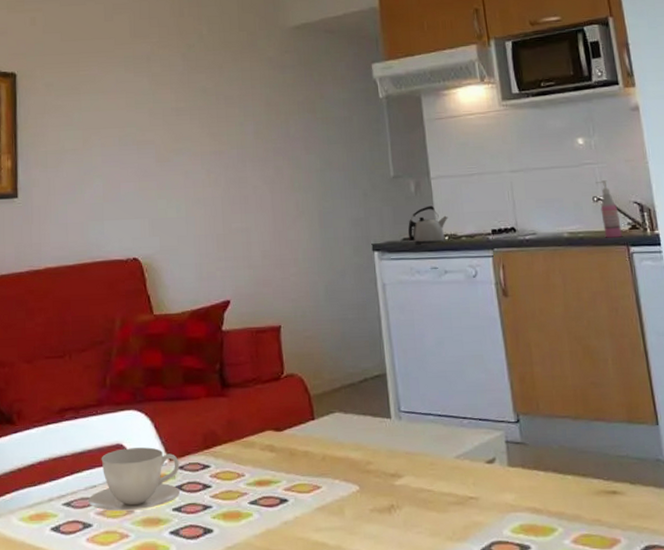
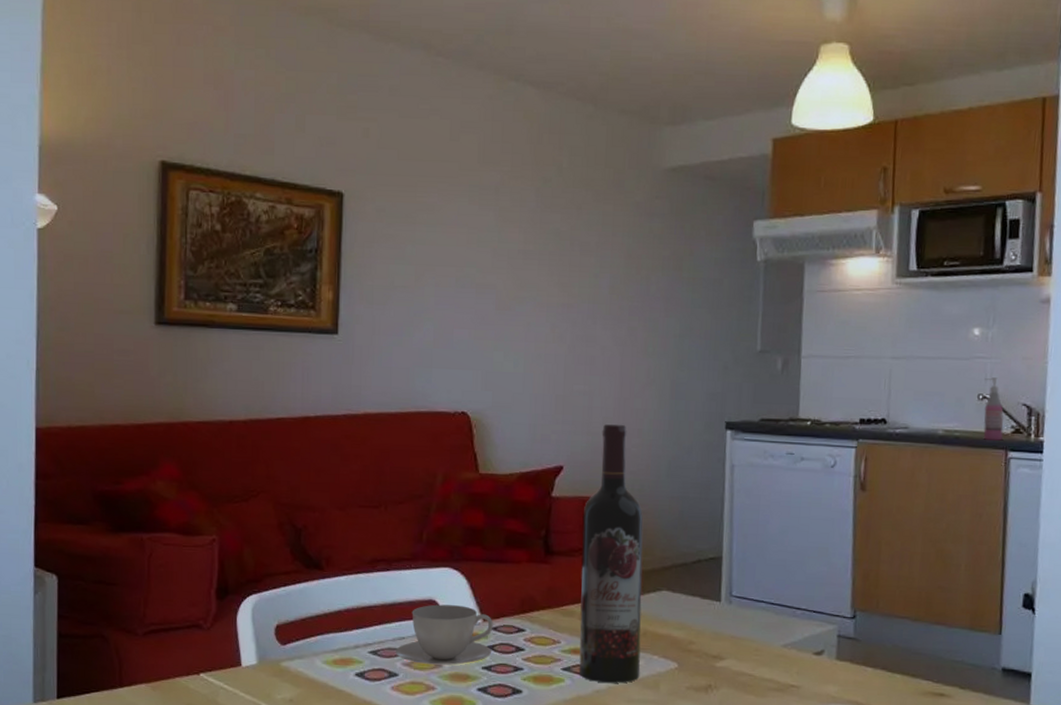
wine bottle: none [252,255,325,513] -> present [579,423,644,683]
kettle: present [408,205,448,245] -> none [766,386,814,429]

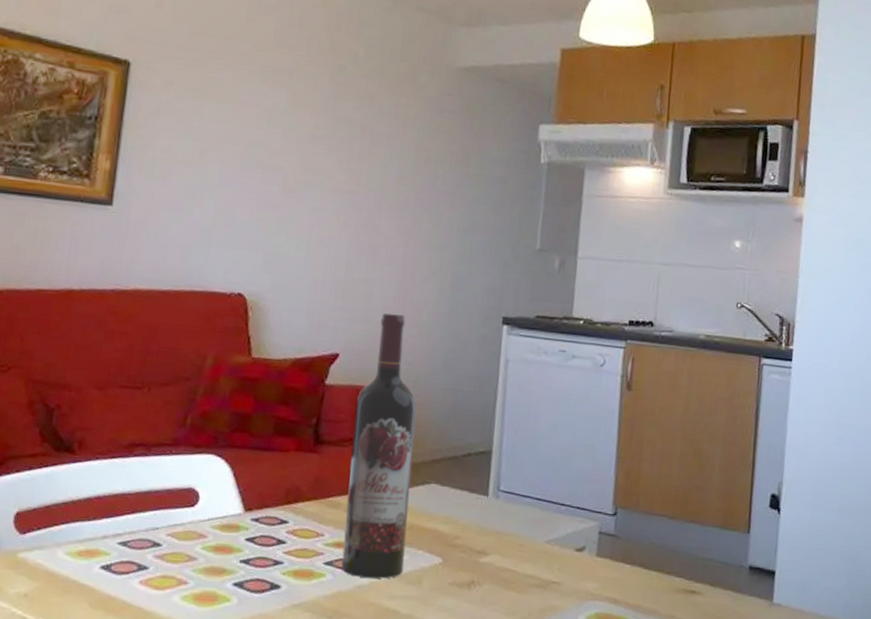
teacup: present [396,604,493,666] -> none [147,493,255,559]
soap dispenser: present [983,377,1004,442] -> none [740,288,759,348]

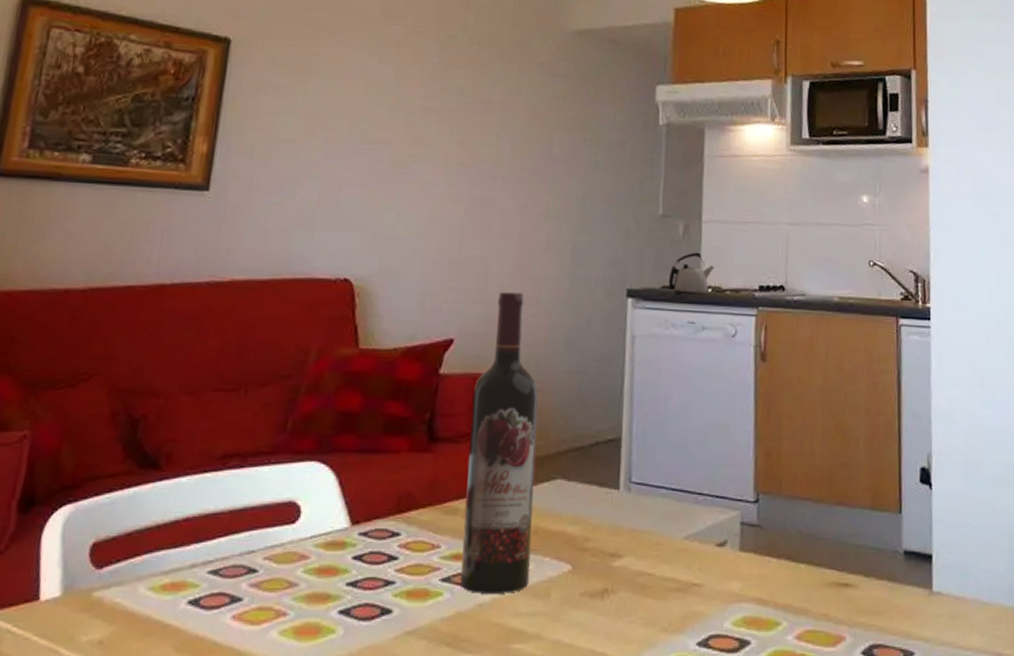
kettle: none [541,286,588,328] -> present [668,252,715,296]

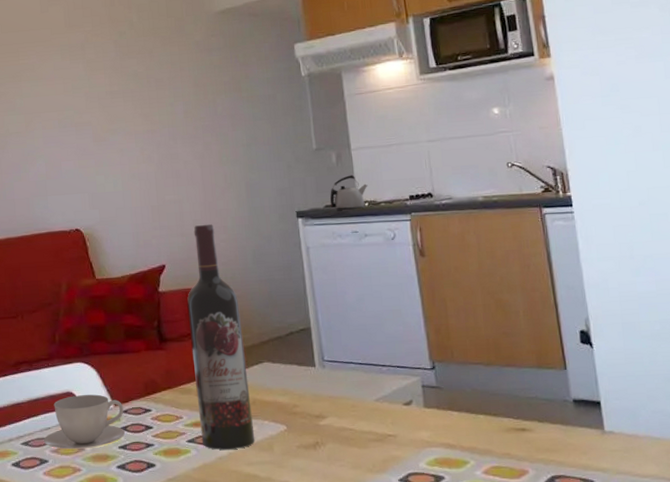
teacup: none [242,507,364,585] -> present [44,394,126,450]

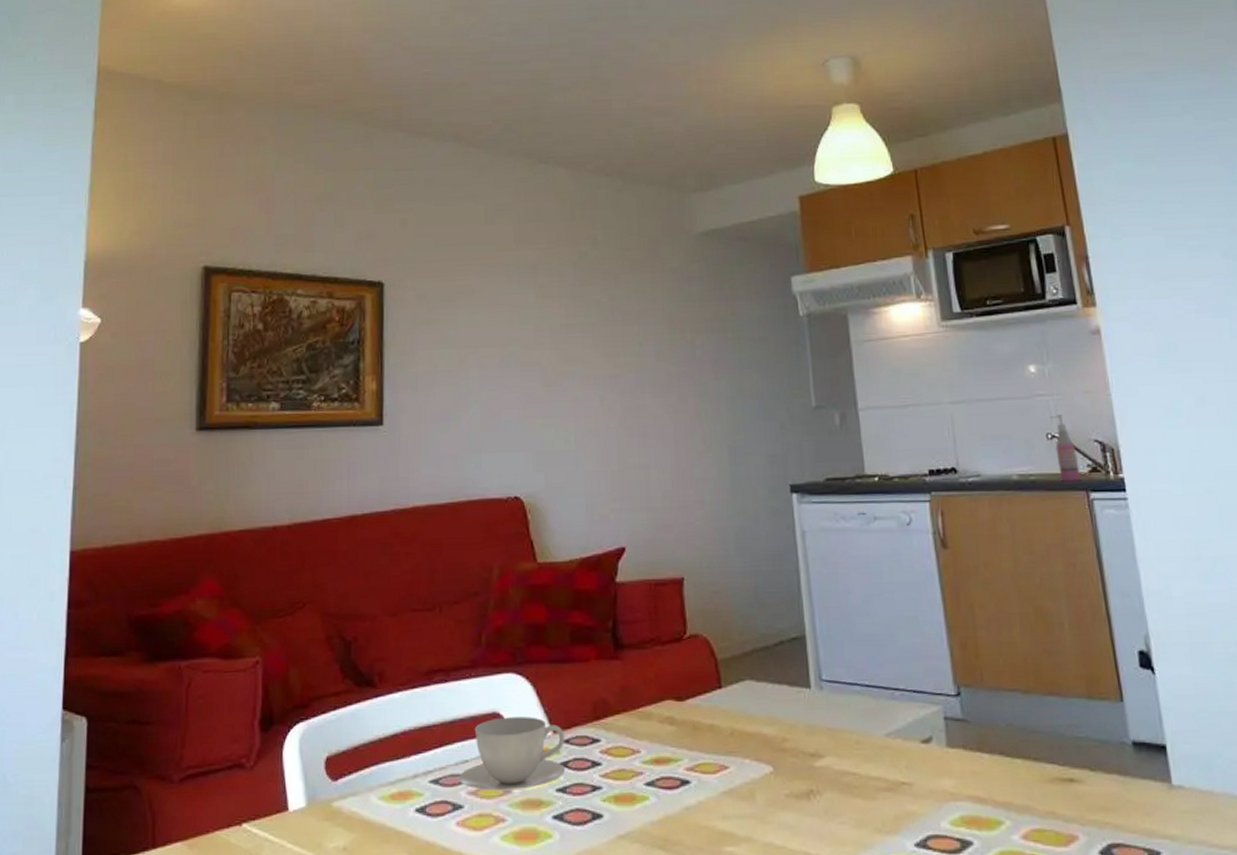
wine bottle: present [186,223,255,450] -> none [650,496,733,797]
kettle: present [330,175,368,211] -> none [831,441,878,487]
soap dispenser: none [510,147,535,202] -> present [1050,415,1081,483]

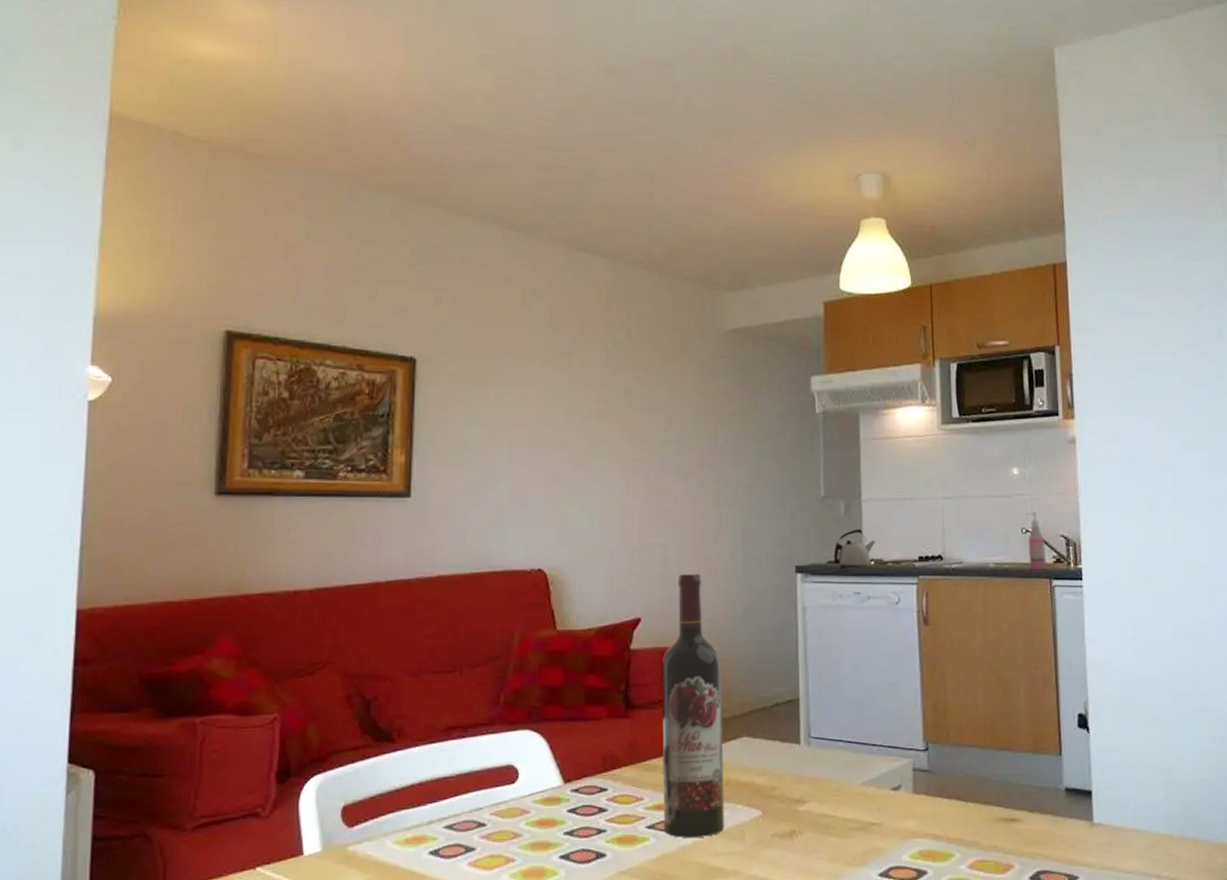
teacup: present [459,717,566,792] -> none [473,769,575,836]
wine bottle: none [650,496,733,797] -> present [661,573,725,838]
kettle: none [831,441,878,487] -> present [833,529,876,569]

